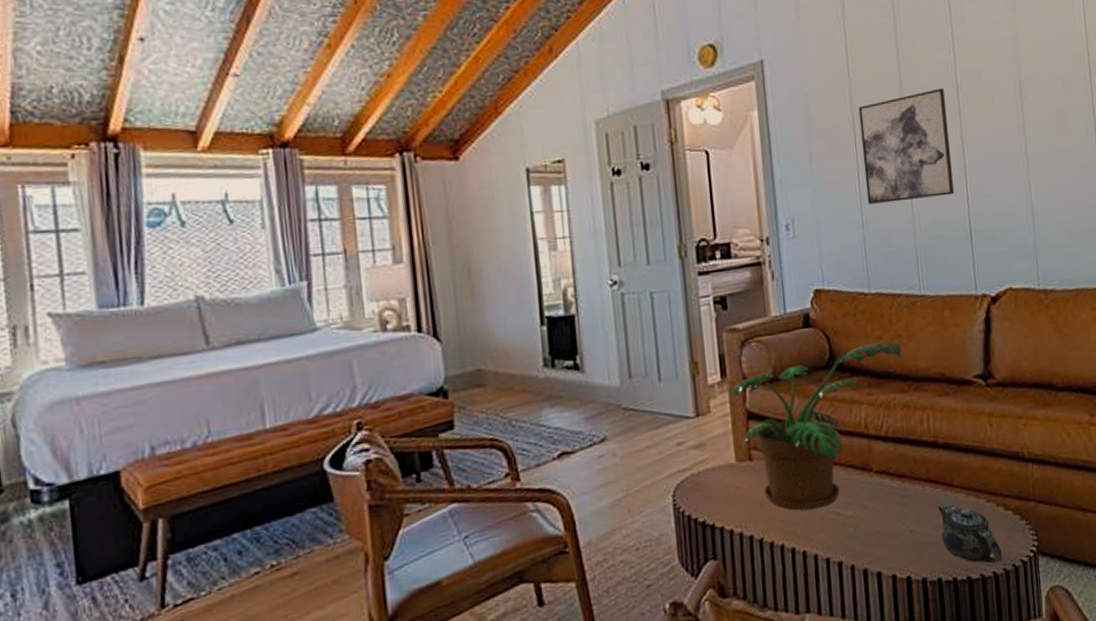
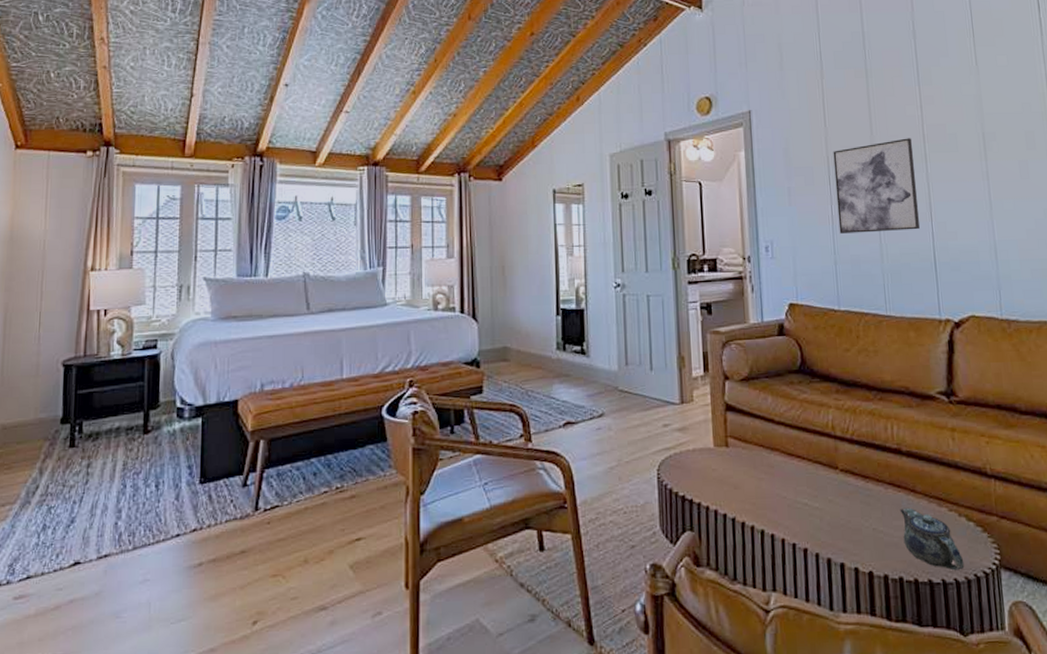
potted plant: present [730,342,902,510] -> none [711,354,869,497]

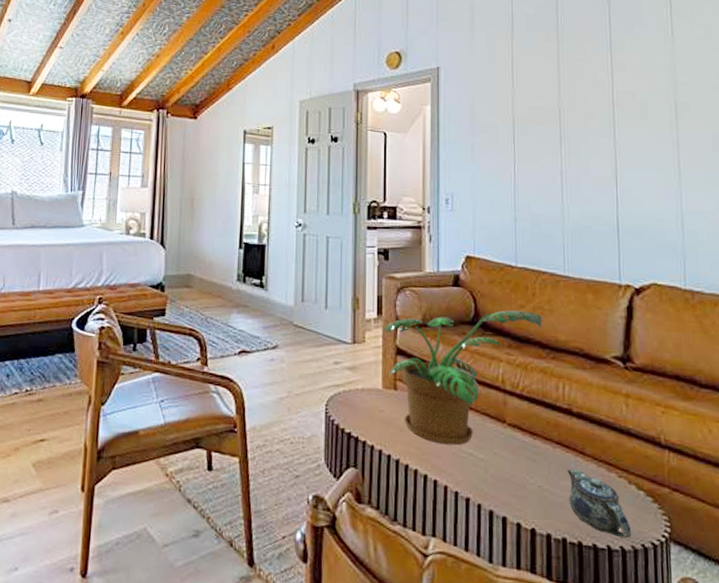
potted plant: none [711,354,869,497] -> present [383,310,544,445]
wall art: present [833,138,920,234] -> none [519,103,604,194]

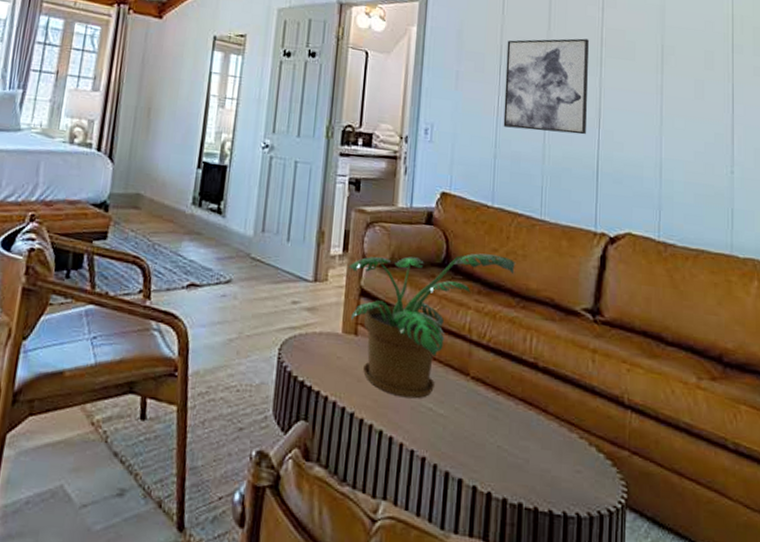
wall art: none [519,103,604,194] -> present [503,38,589,135]
teapot: present [567,469,632,539] -> none [528,428,589,505]

